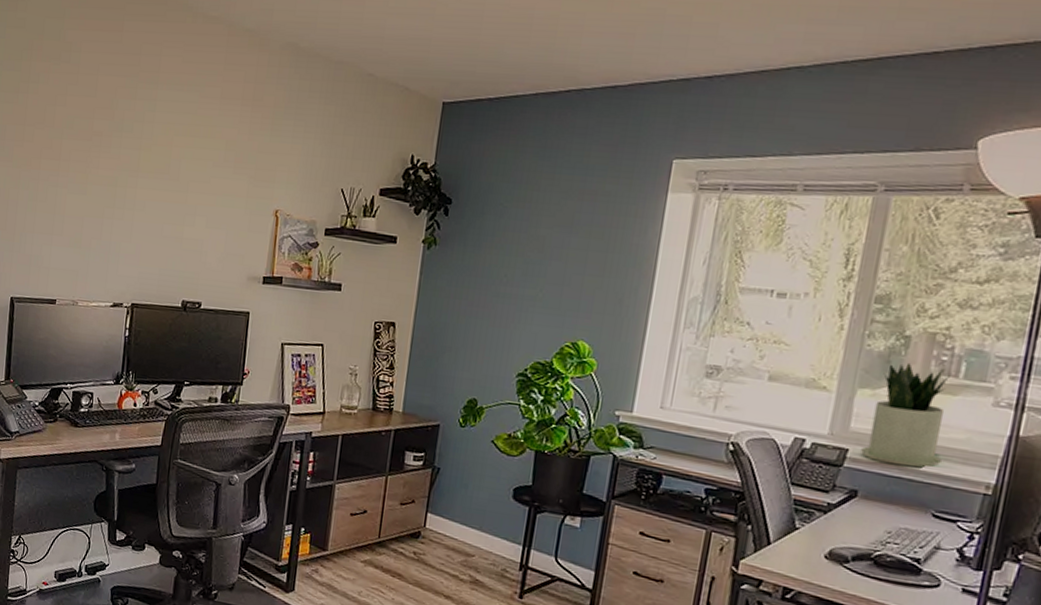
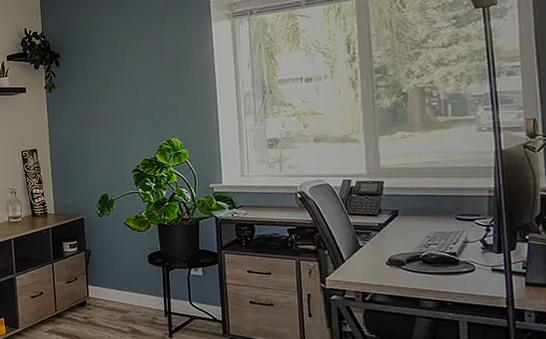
planter: present [860,362,950,468] -> none [391,111,453,187]

